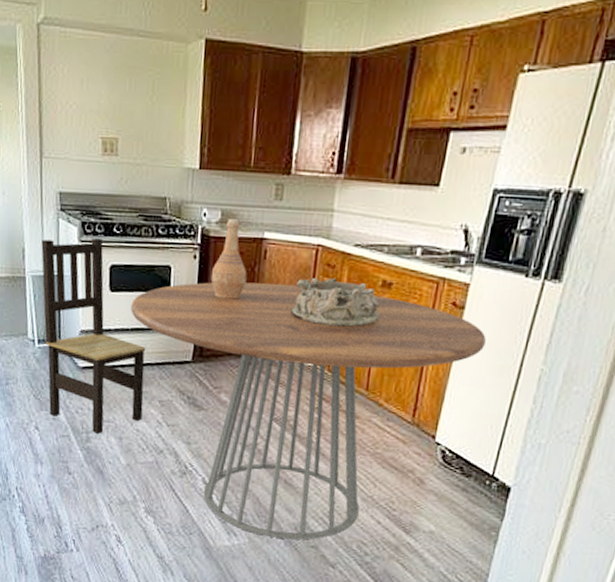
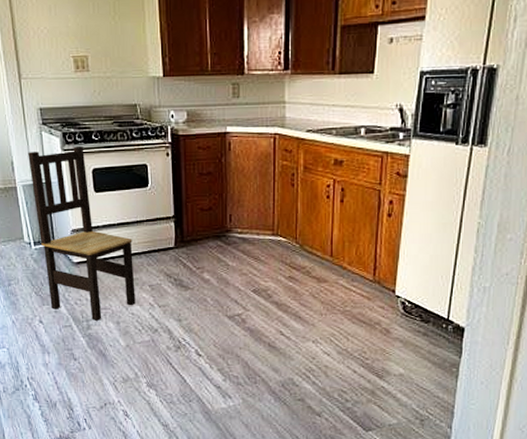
dining table: present [131,282,486,540] -> none [115,170,428,396]
vase: present [210,219,247,300] -> none [183,118,216,189]
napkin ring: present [291,278,380,327] -> none [258,161,335,203]

